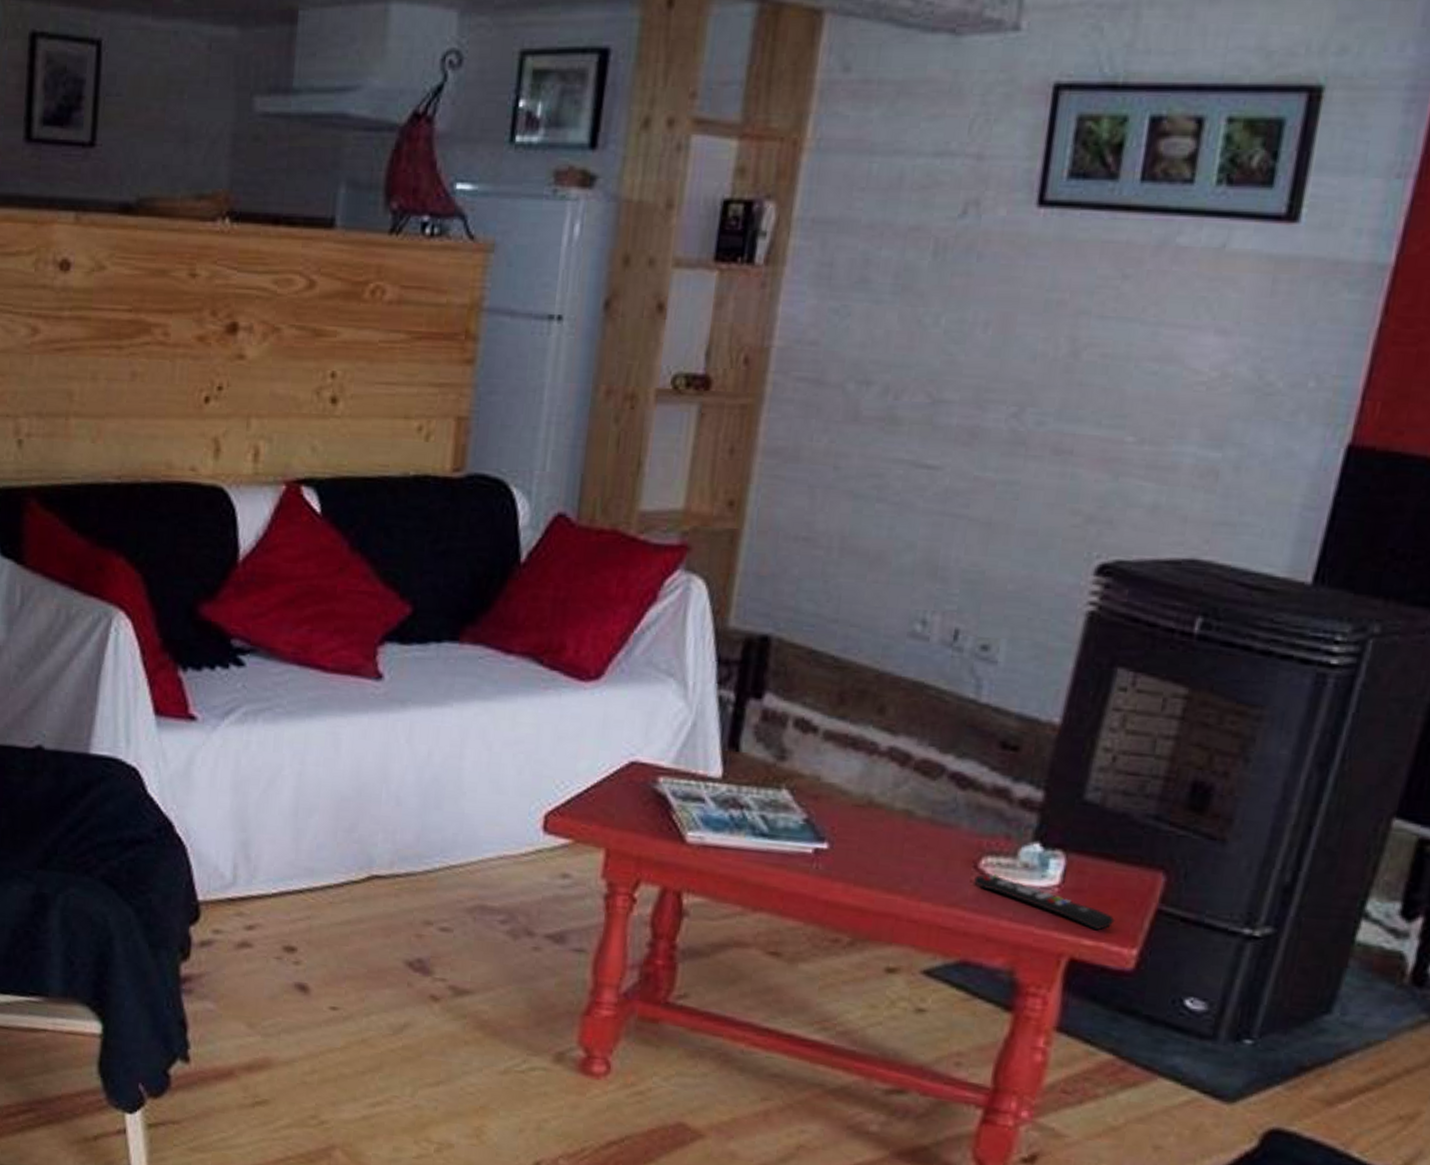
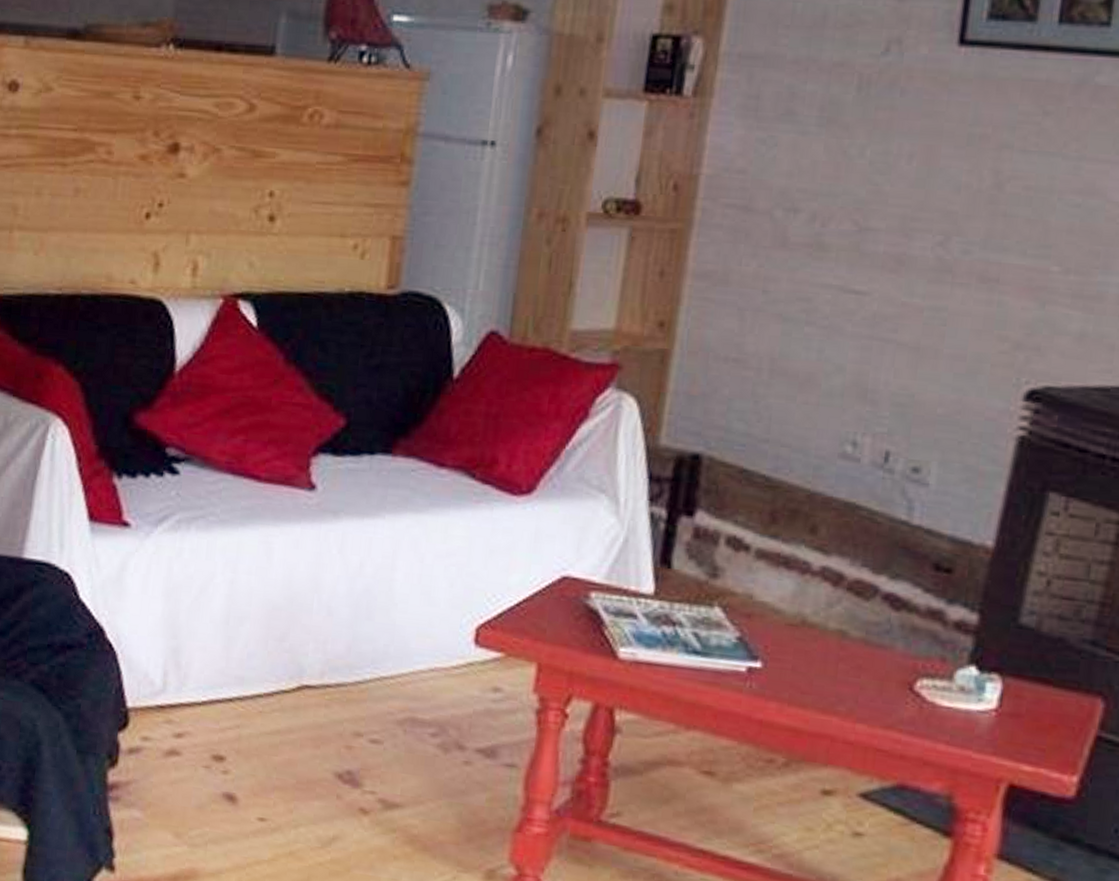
remote control: present [974,873,1115,931] -> none [910,696,1054,756]

